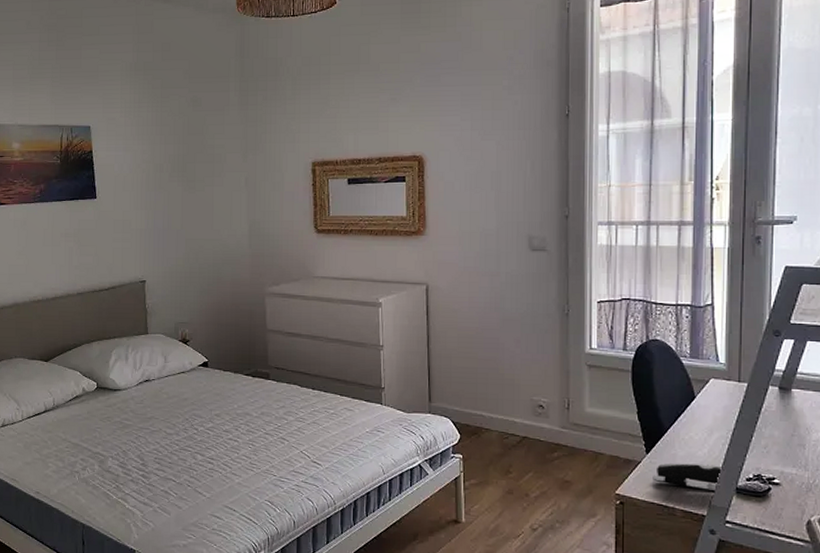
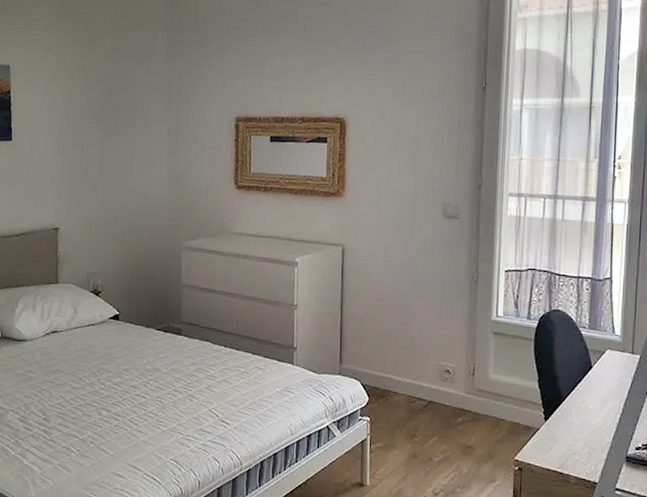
stapler: present [653,463,725,492] -> none [550,430,616,460]

